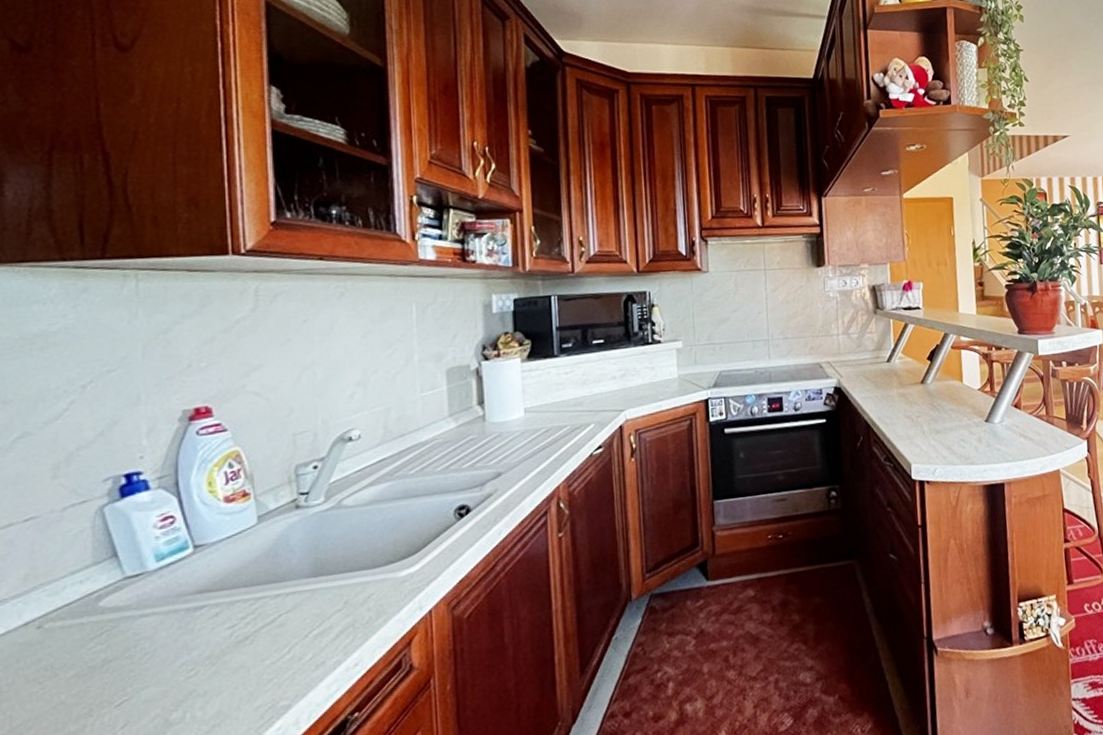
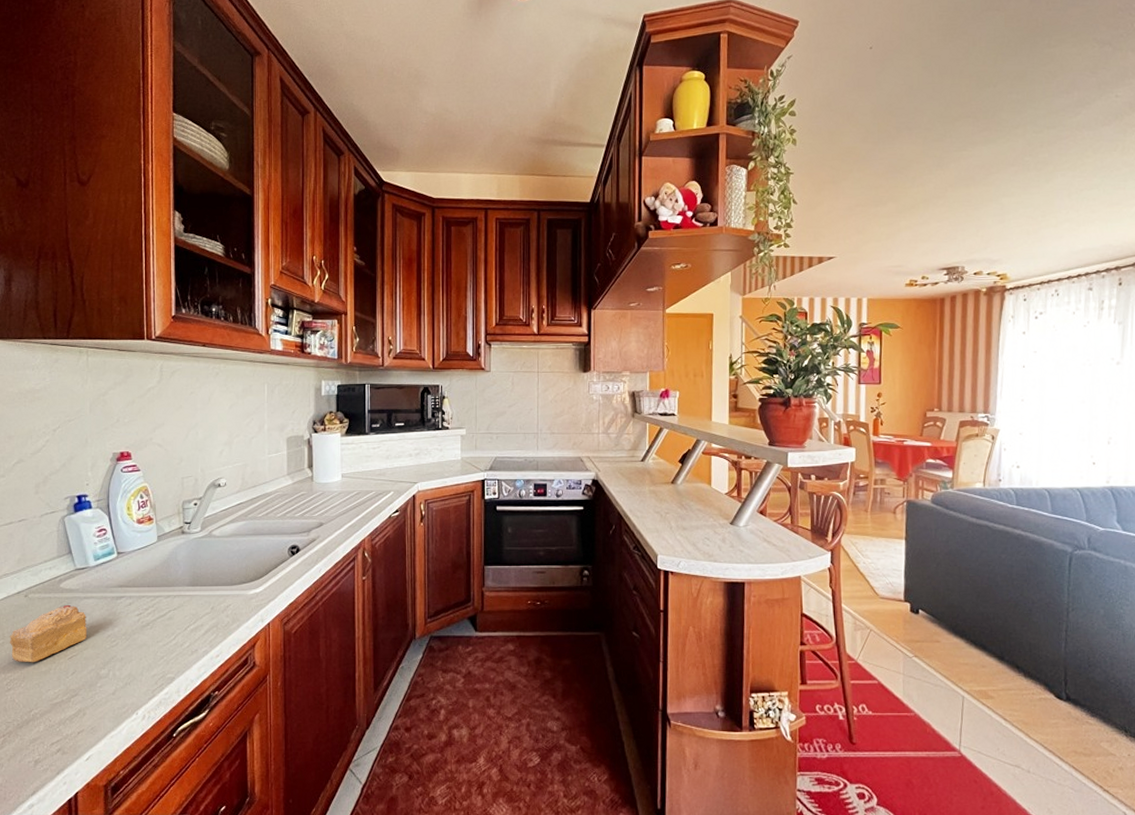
cake slice: none [10,629,147,726] -> present [9,604,87,663]

